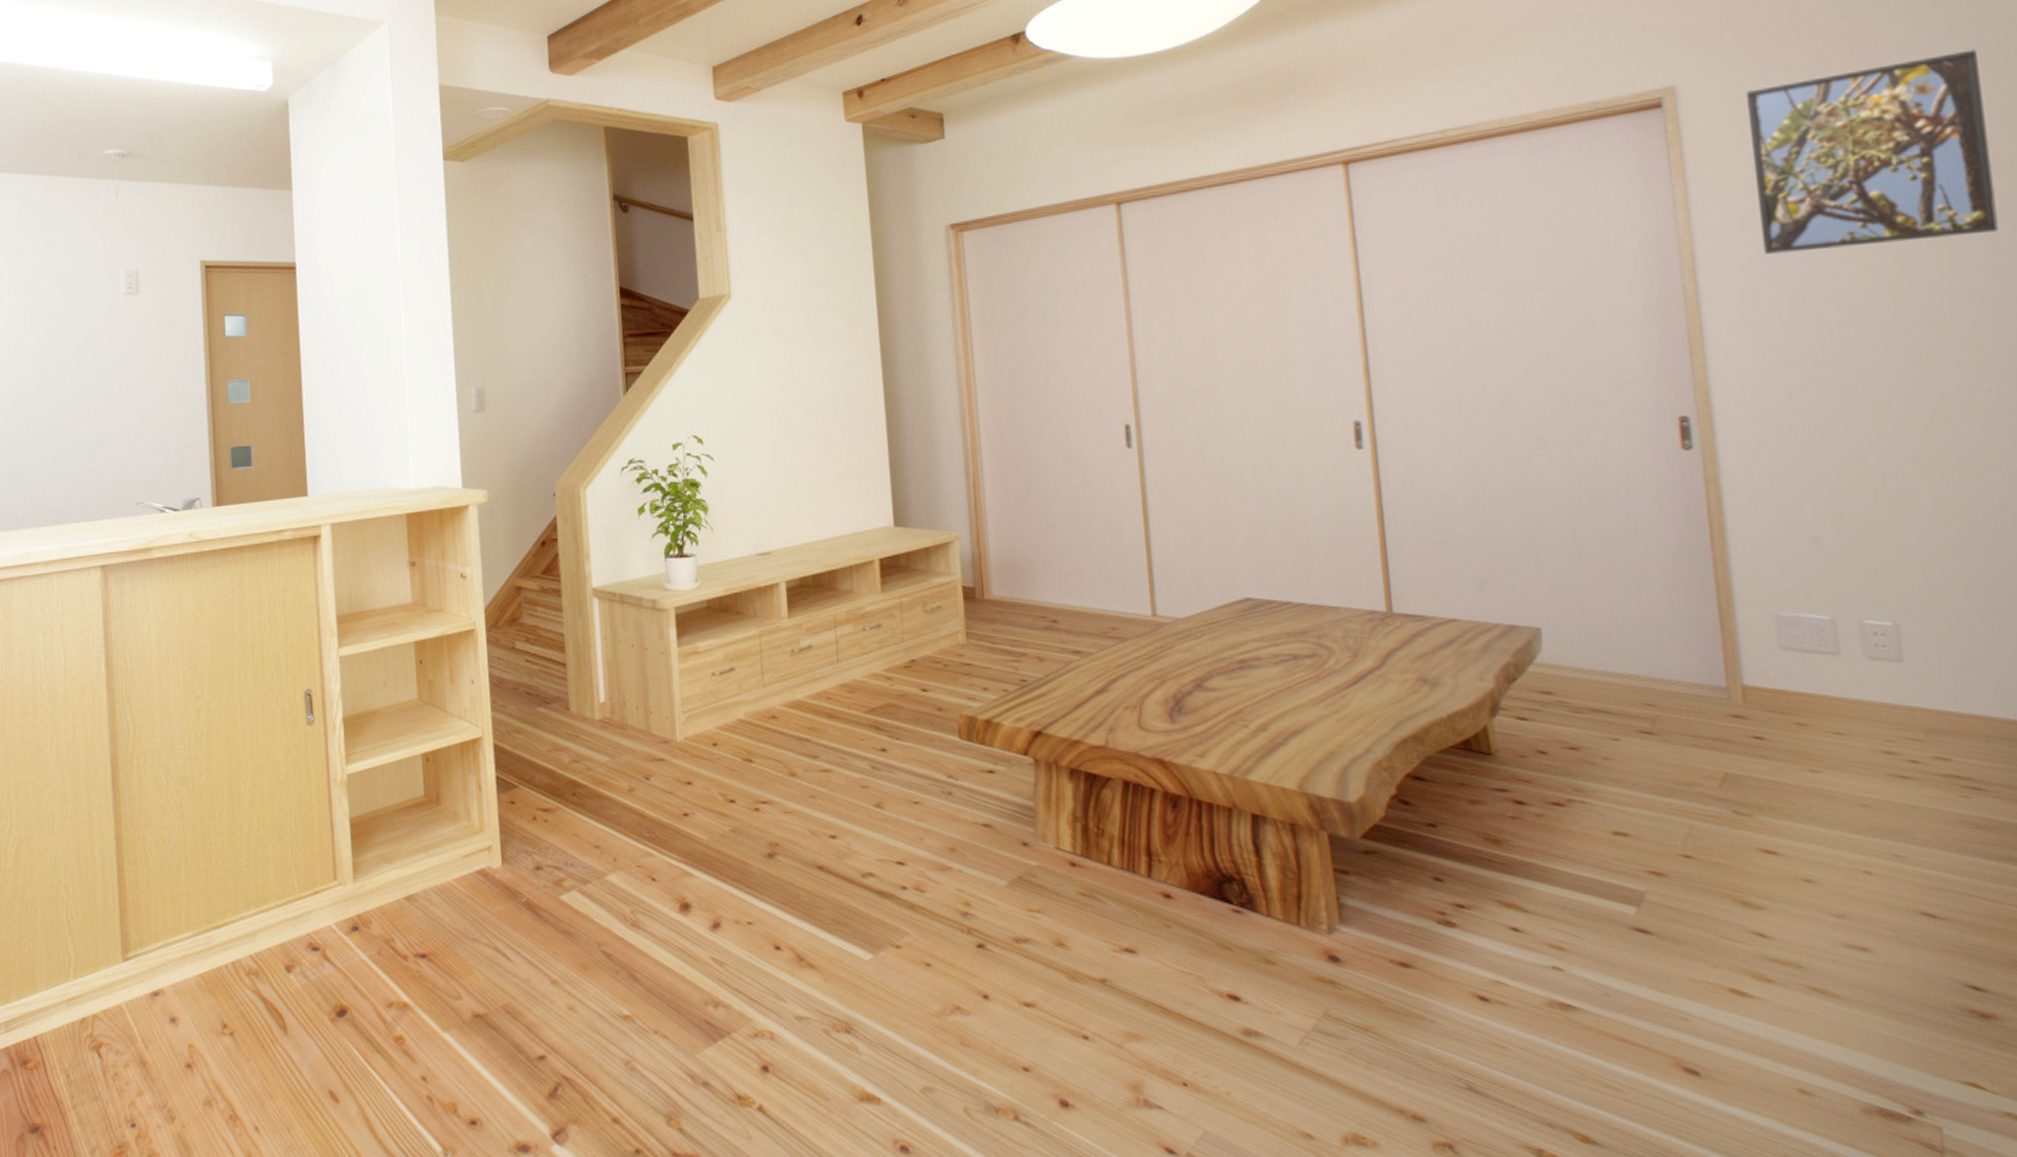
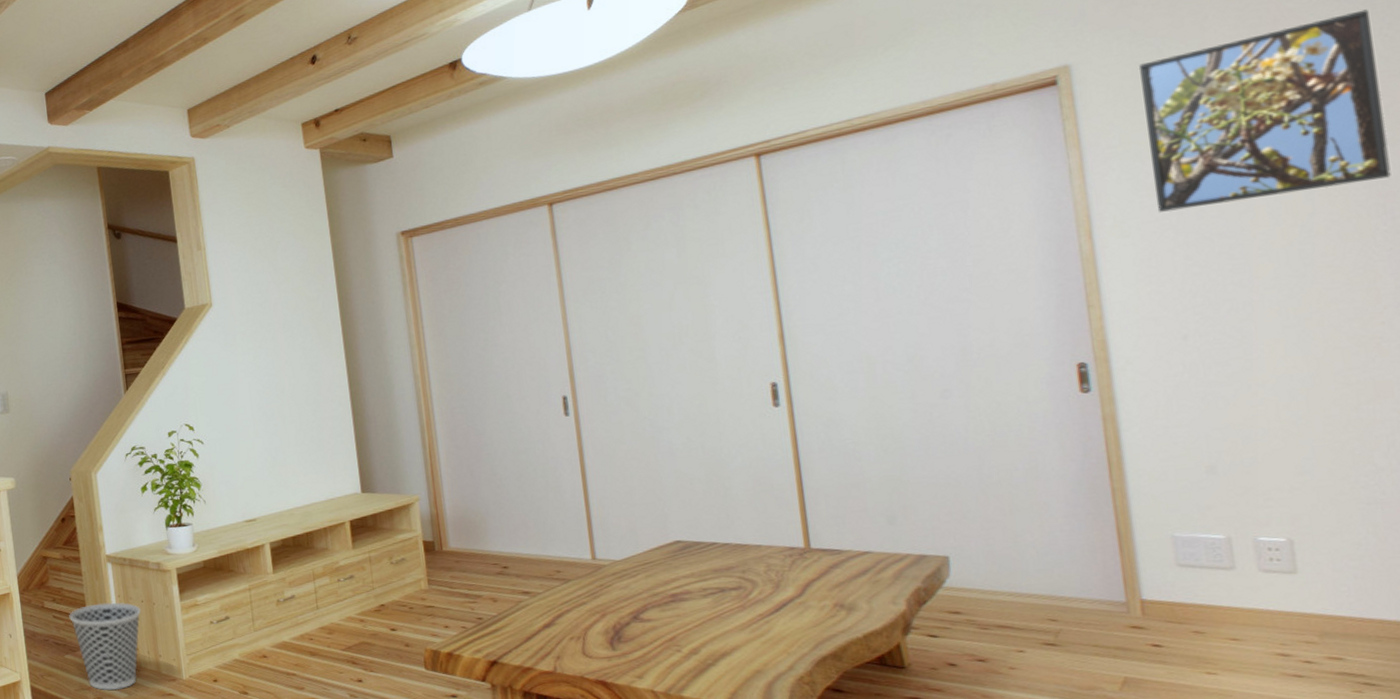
wastebasket: none [544,645,632,753] -> present [69,602,142,691]

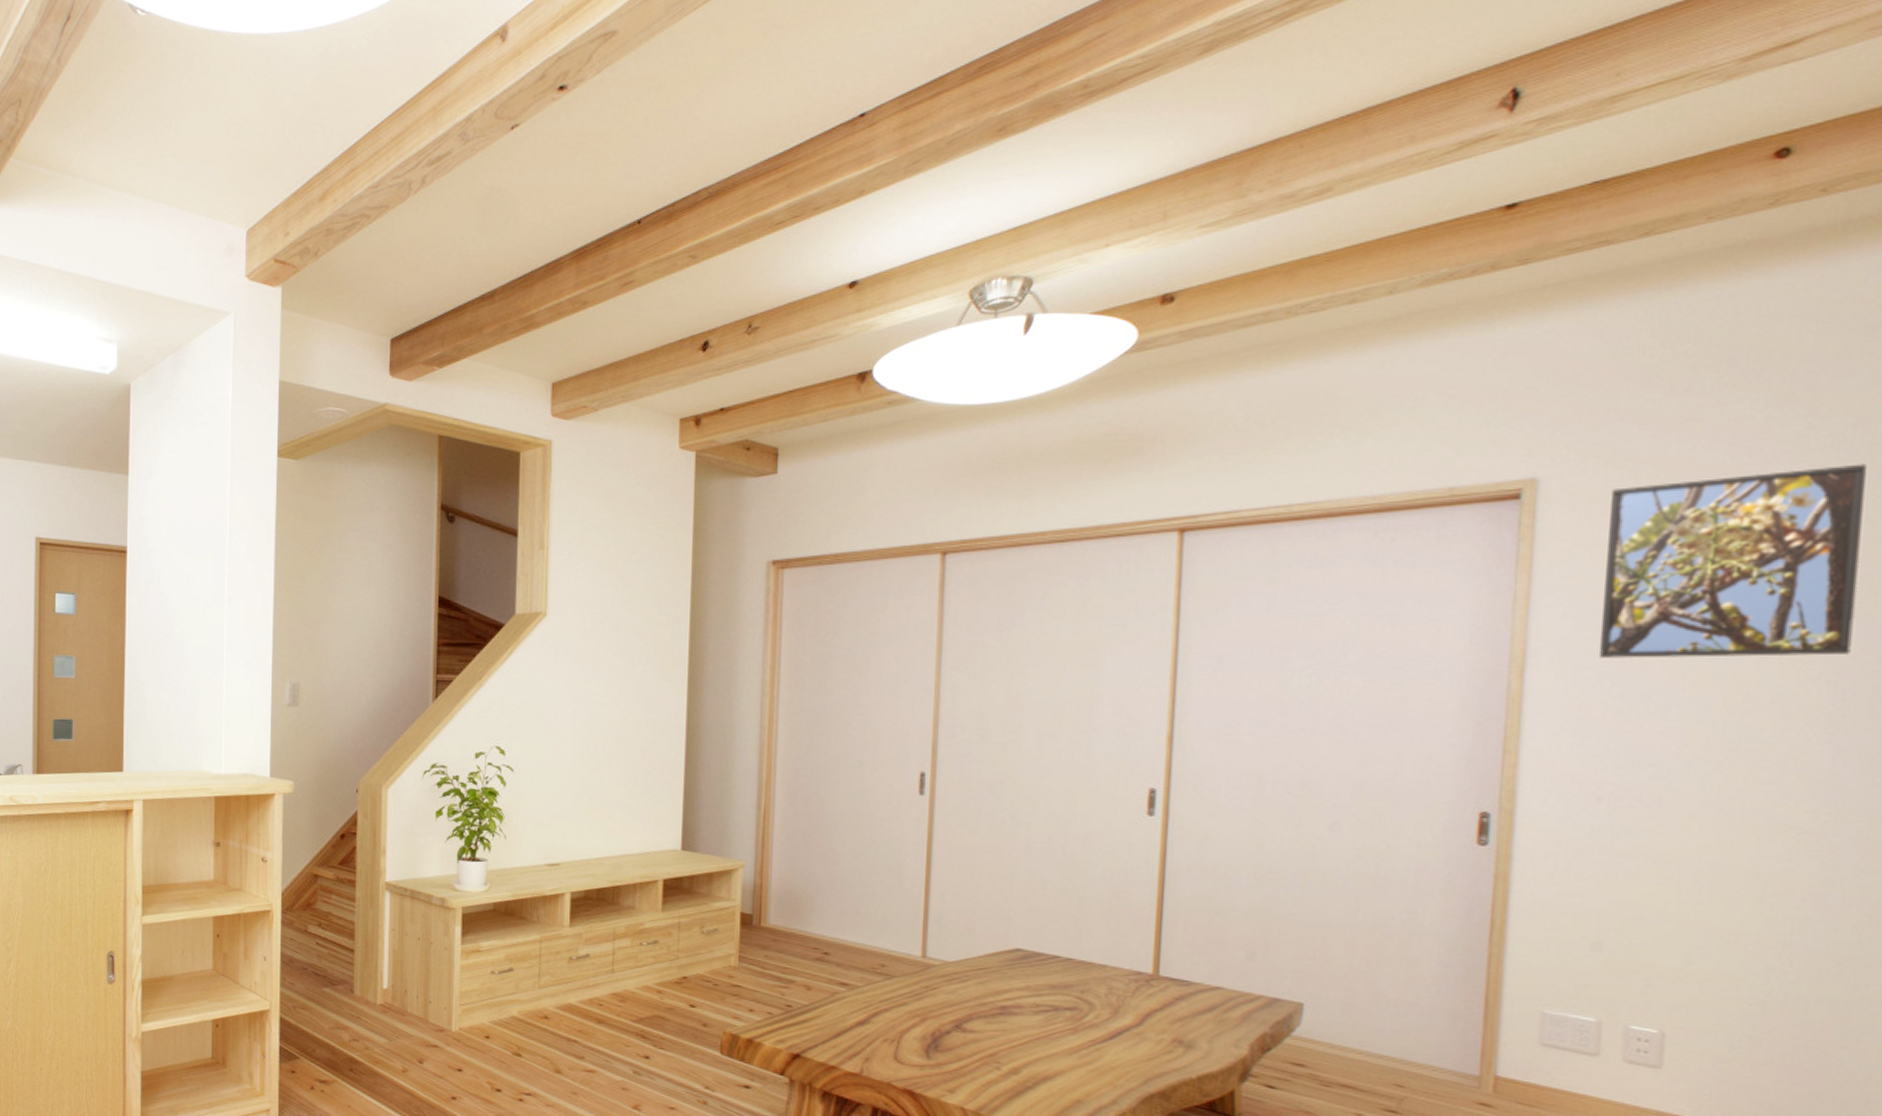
wastebasket: present [69,602,142,691] -> none [334,934,417,1034]

